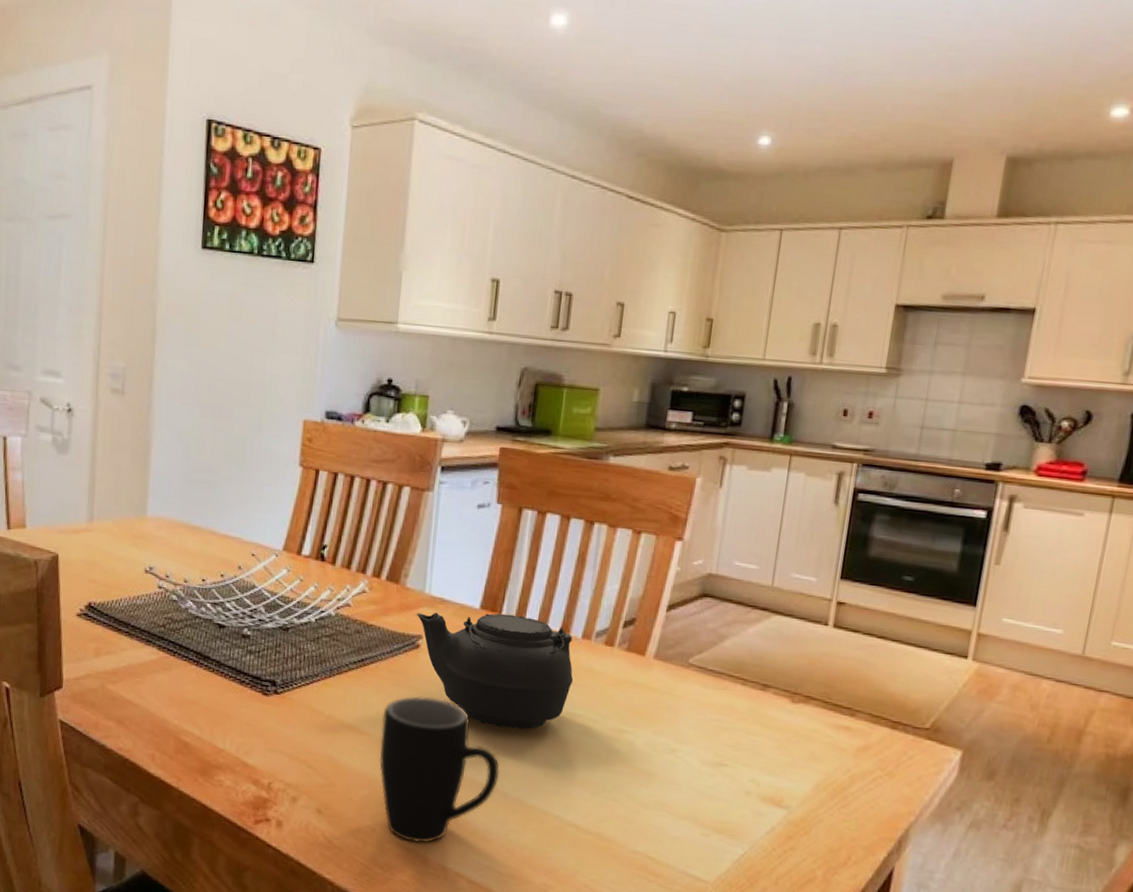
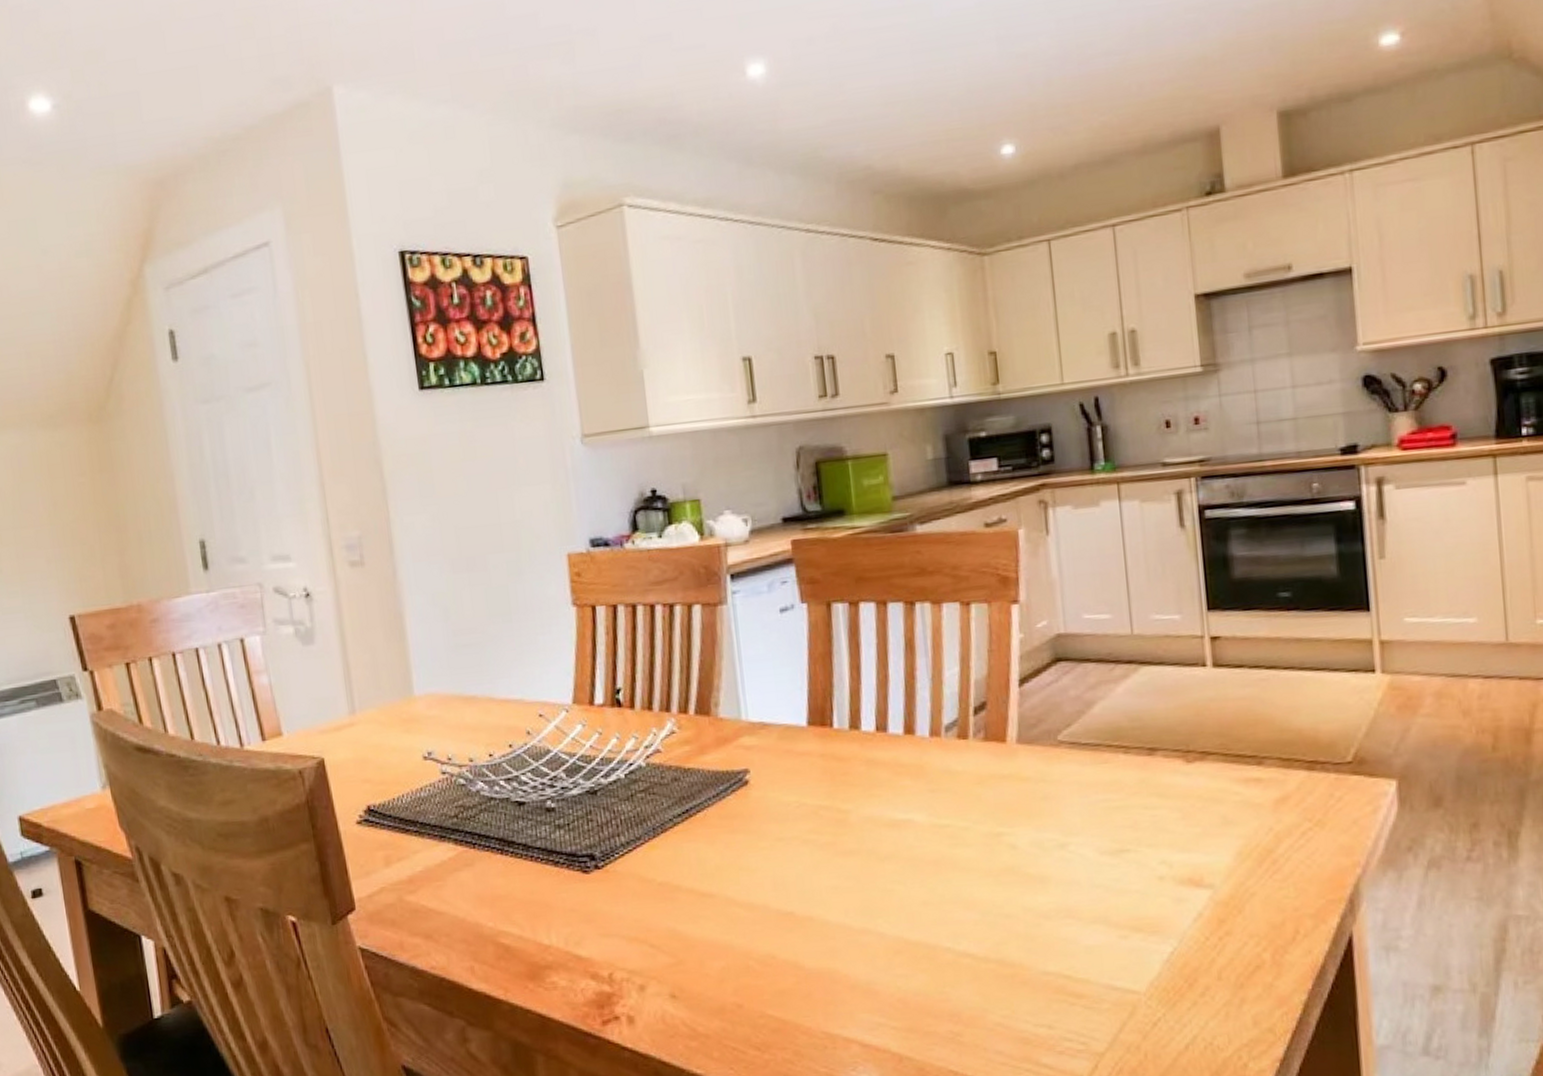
mug: present [379,696,500,843] -> none [722,837,871,1011]
teapot: present [417,612,574,730] -> none [738,724,932,858]

